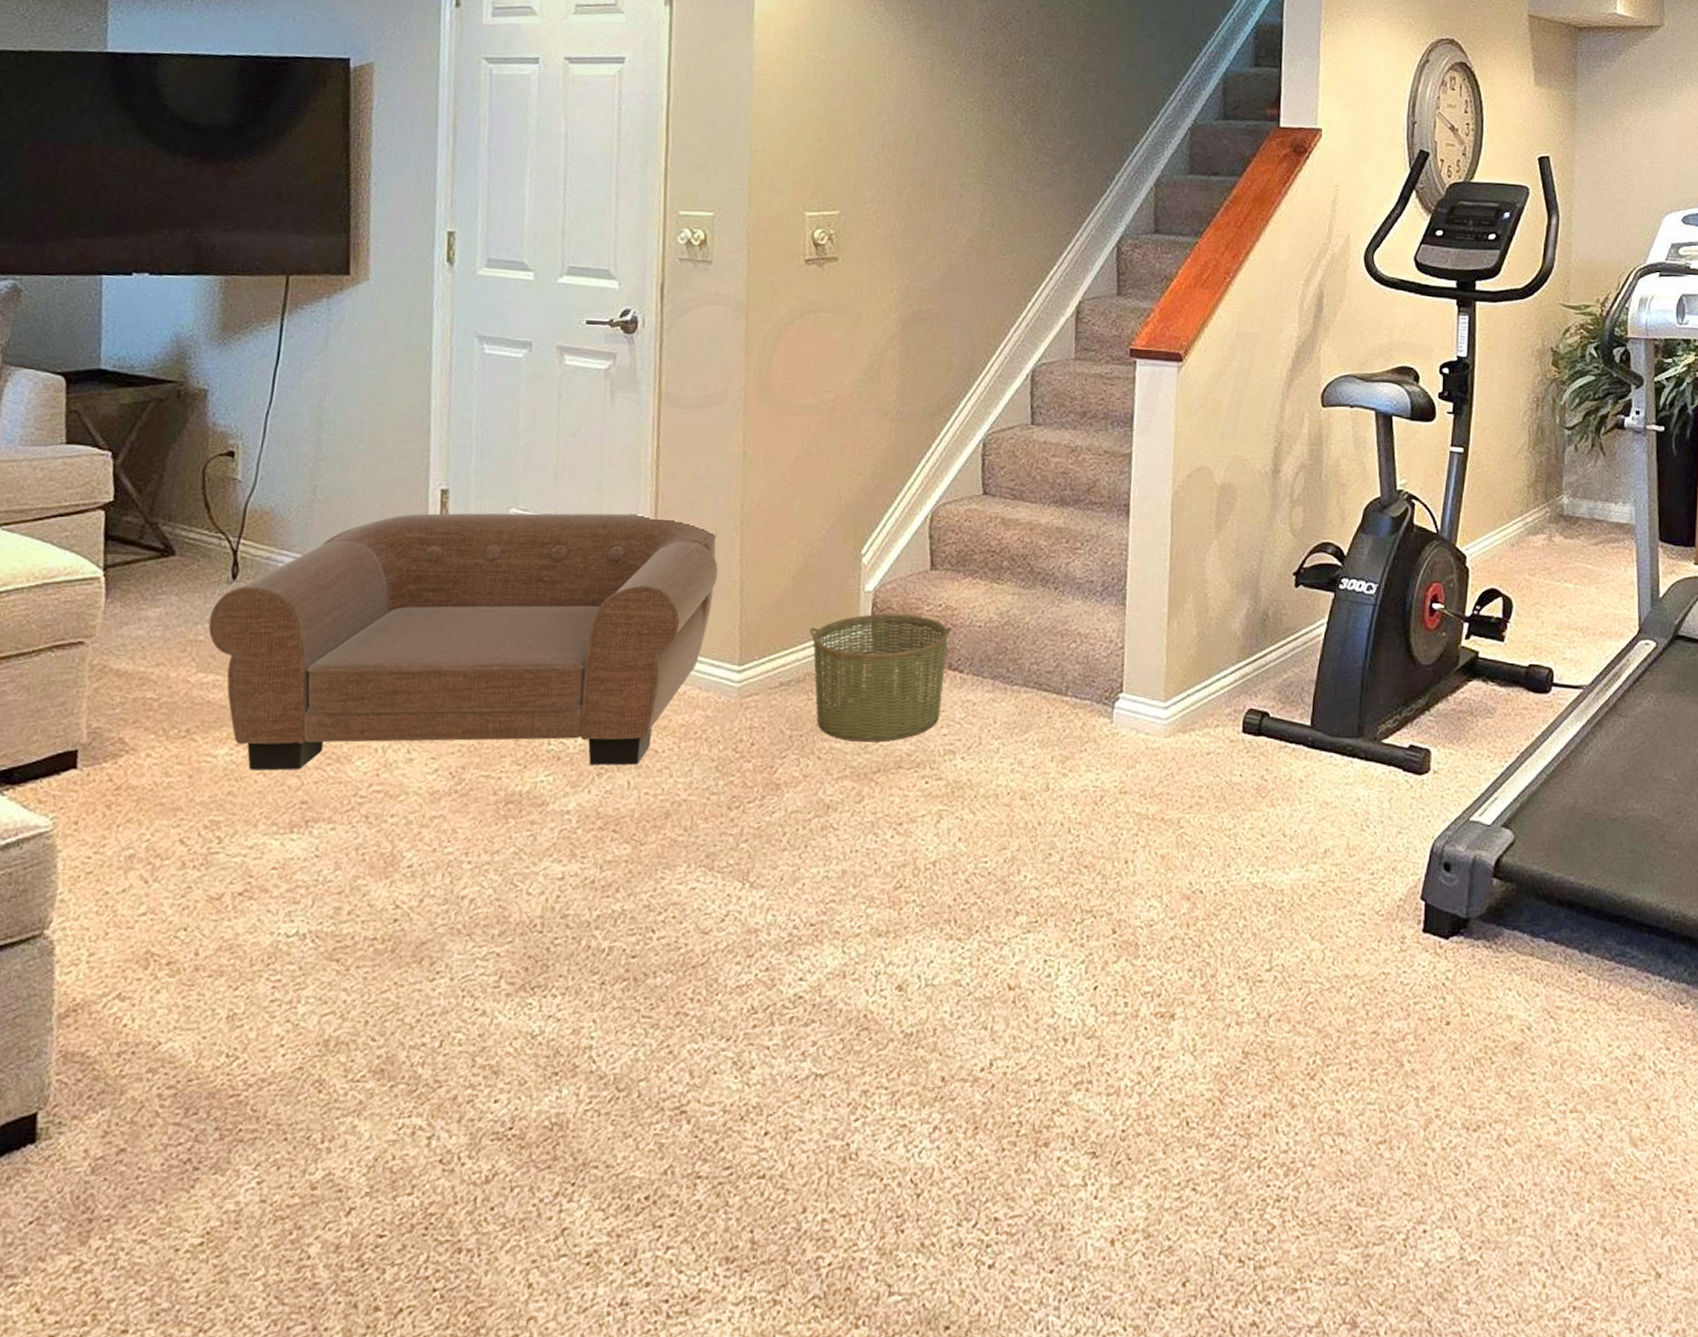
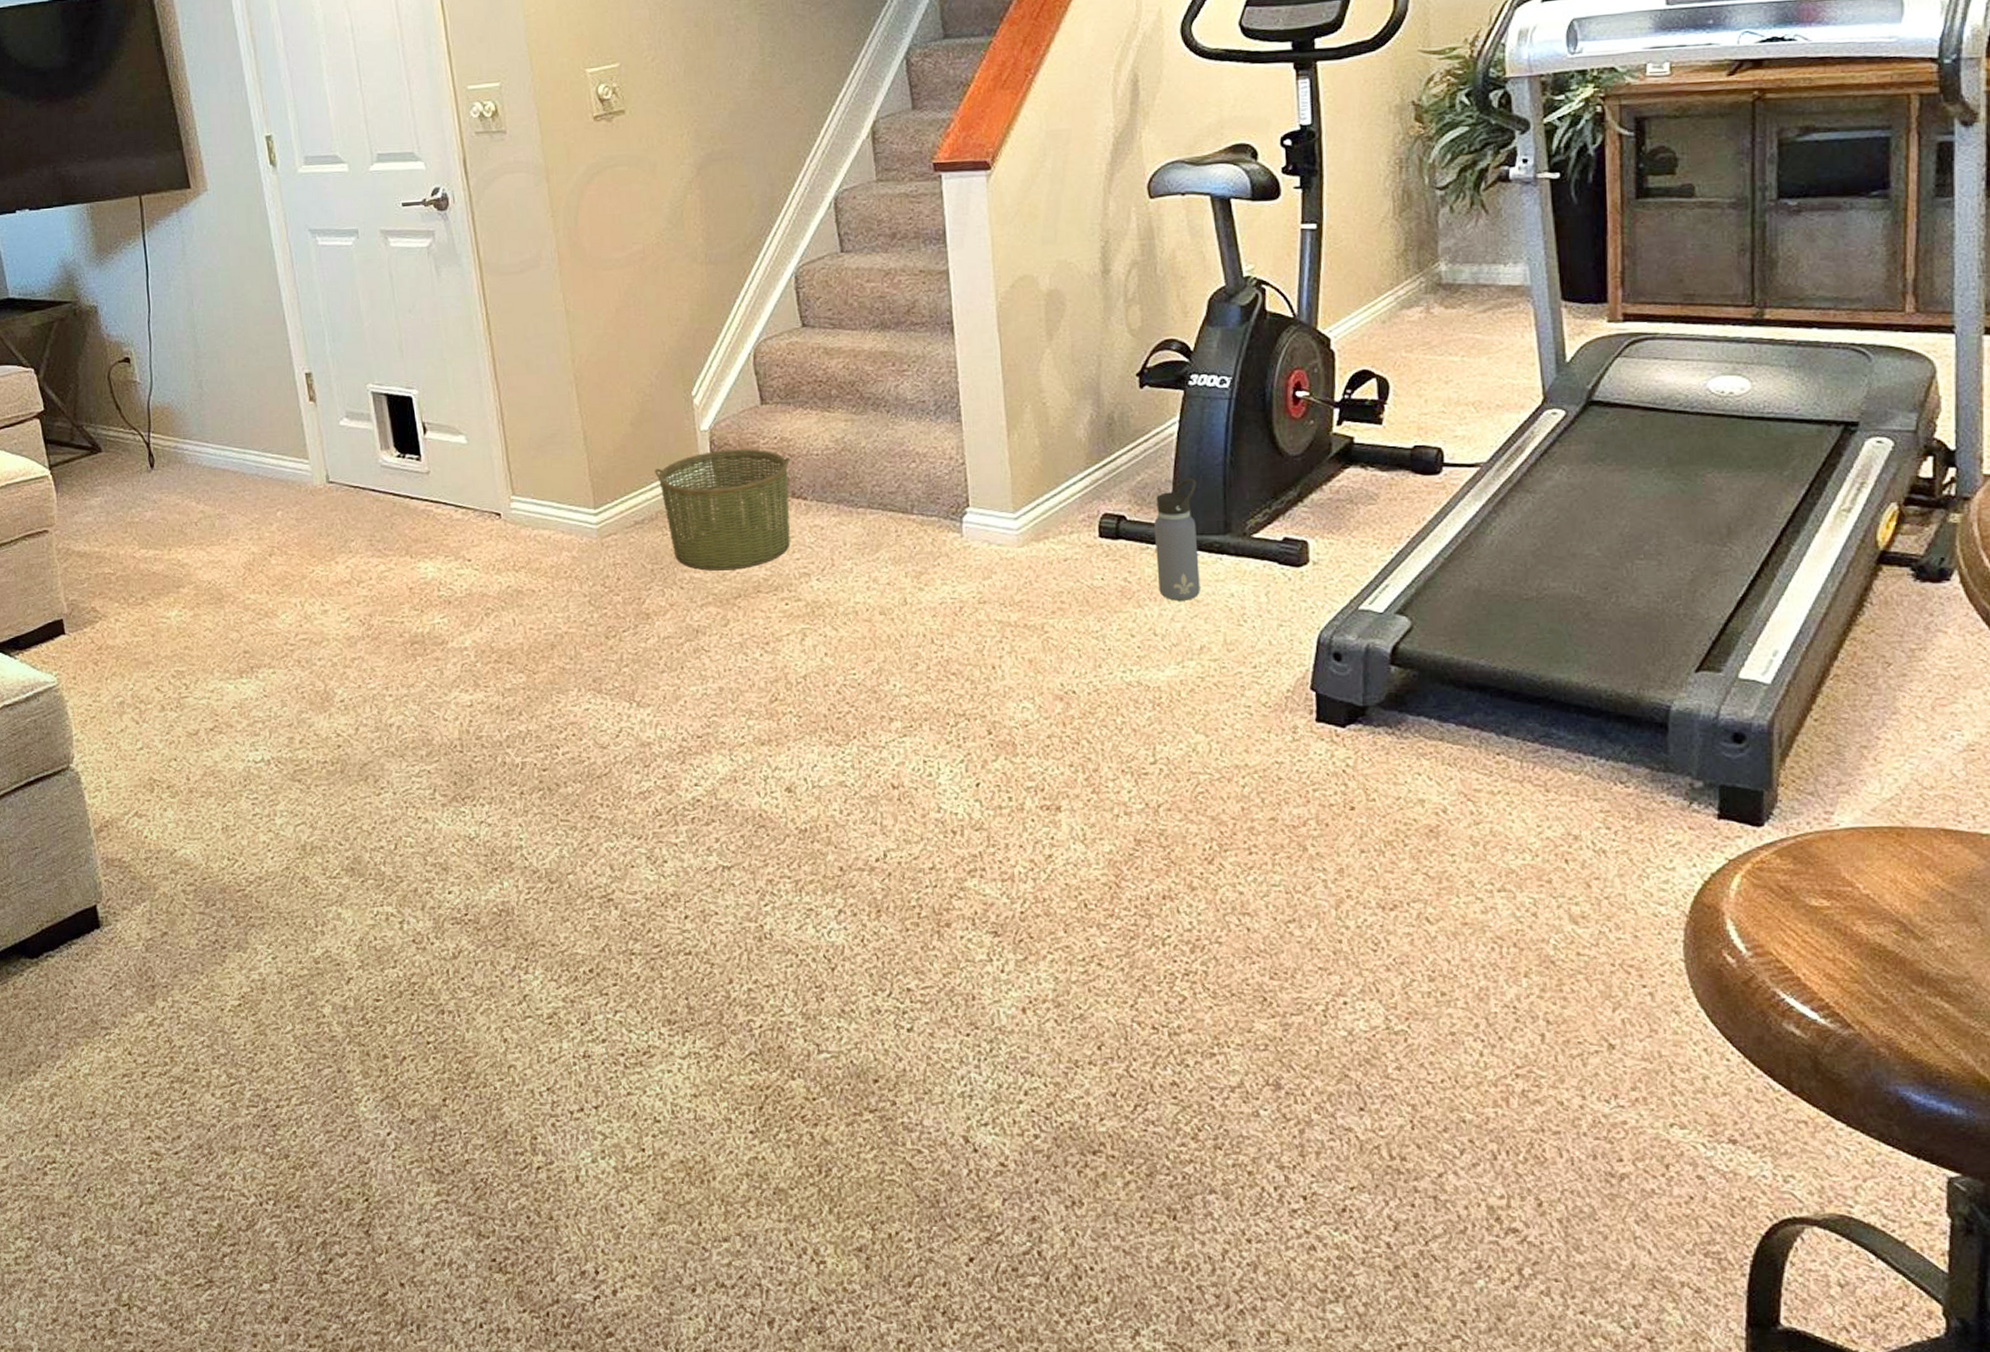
dog bed: present [208,513,719,771] -> none [139,379,562,628]
water bottle: none [1292,679,1337,802] -> present [1153,478,1200,601]

